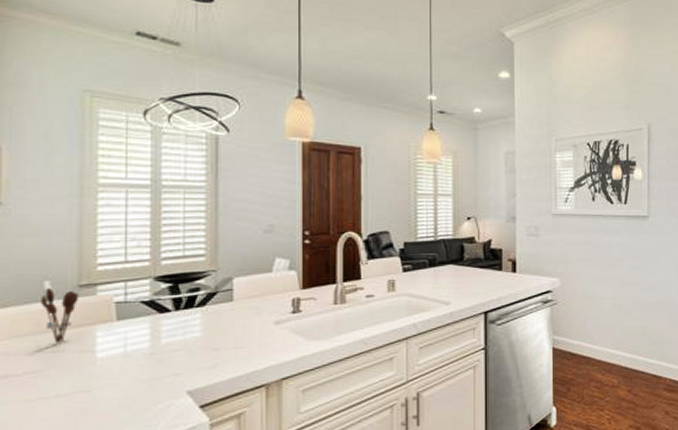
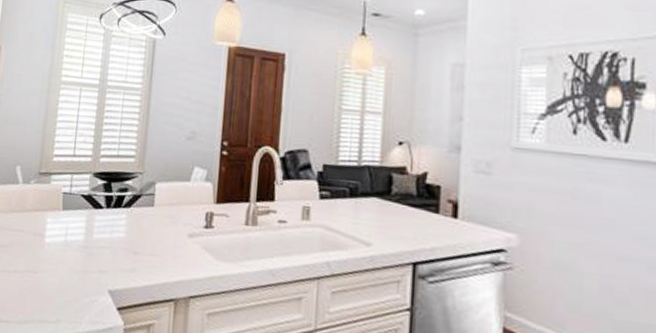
utensil holder: present [40,288,79,343] -> none [12,172,39,224]

